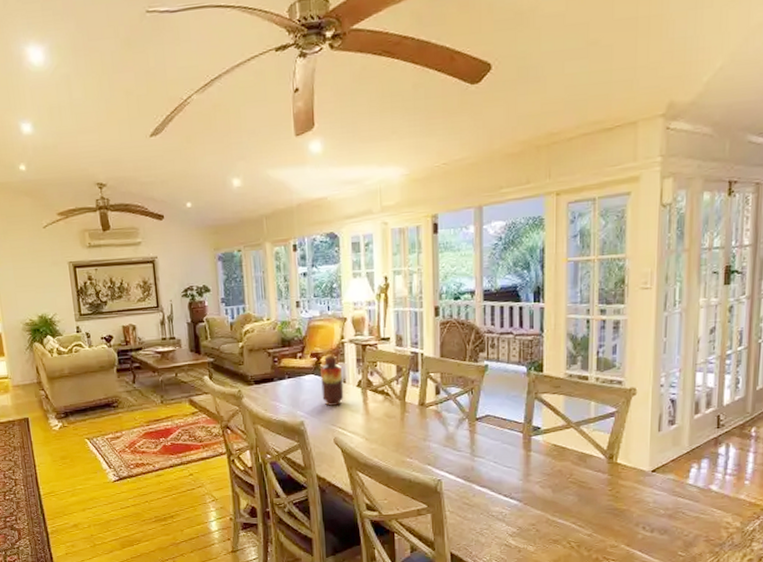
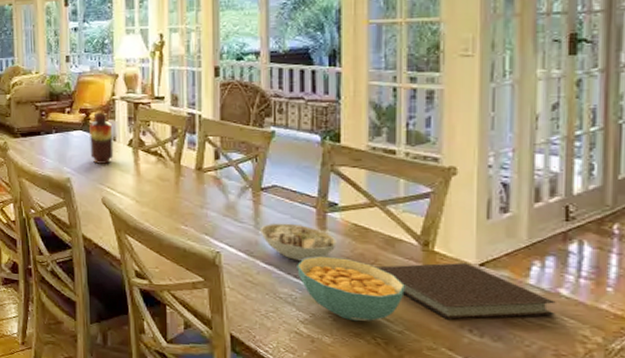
bowl: none [475,448,540,482] -> present [259,223,337,262]
cereal bowl: none [506,475,594,530] -> present [297,256,405,322]
notebook: none [570,471,708,520] -> present [375,263,556,320]

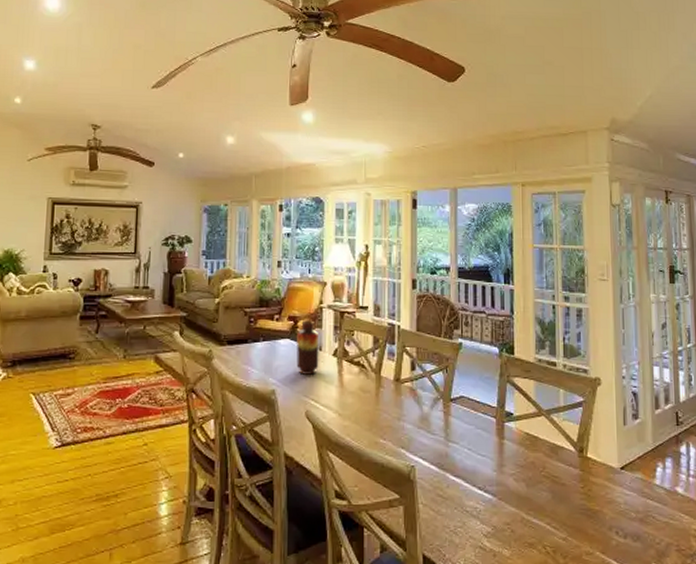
bowl: present [259,223,337,262] -> none [449,434,513,472]
cereal bowl: present [297,256,405,322] -> none [481,466,567,531]
notebook: present [375,263,556,320] -> none [543,467,675,523]

